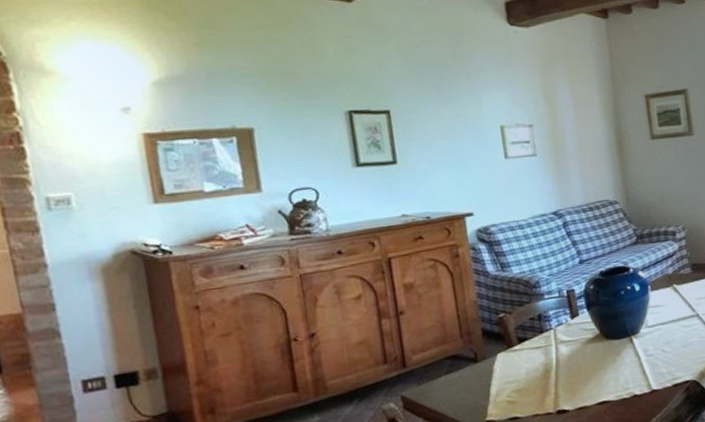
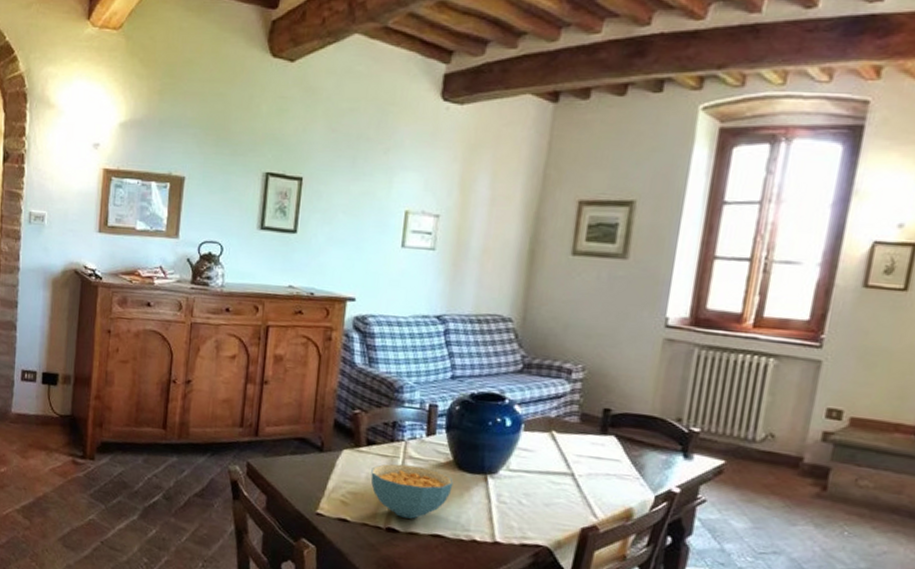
cereal bowl: none [529,346,606,398] -> present [370,463,453,519]

